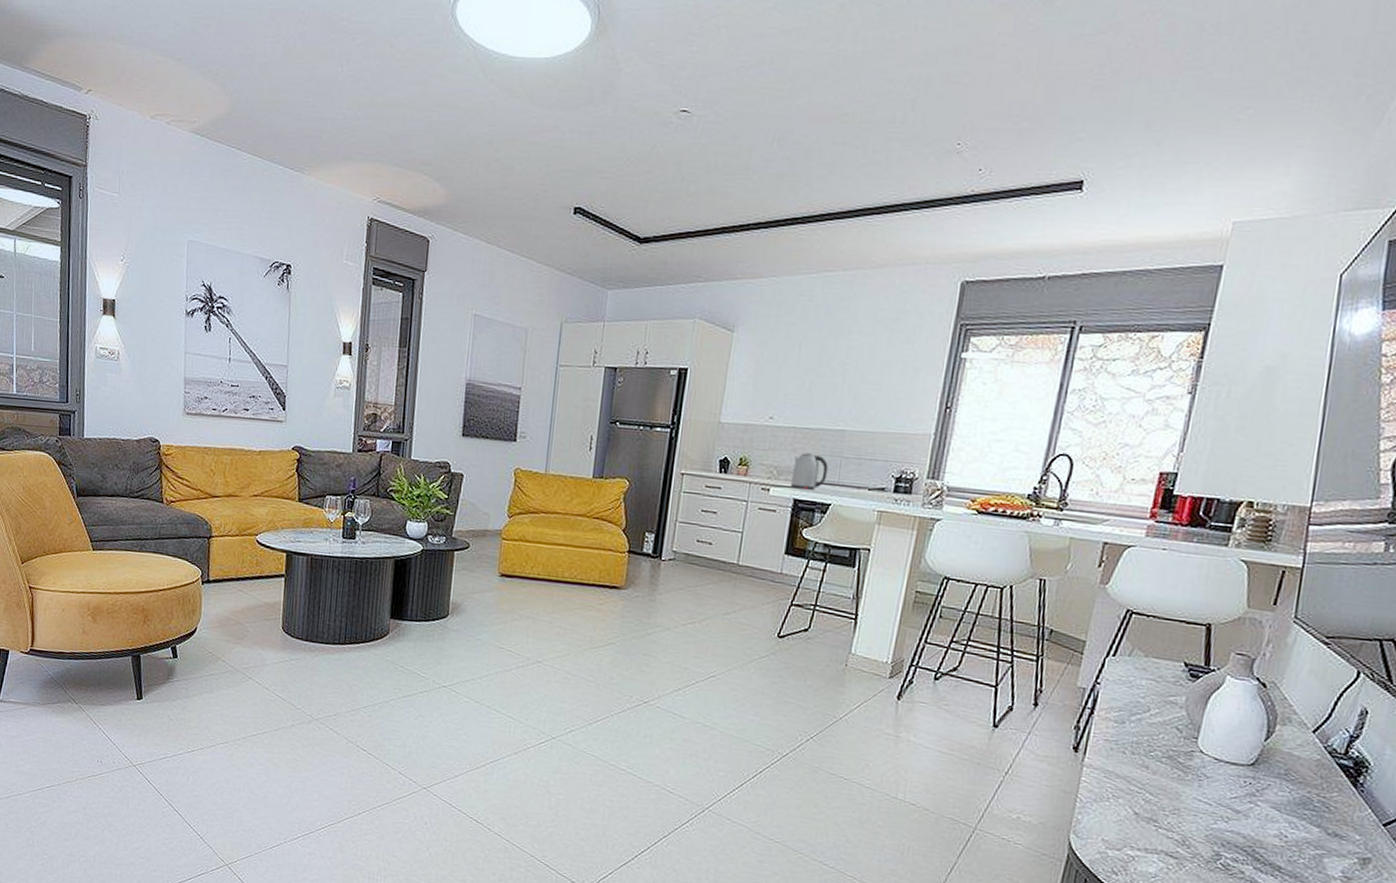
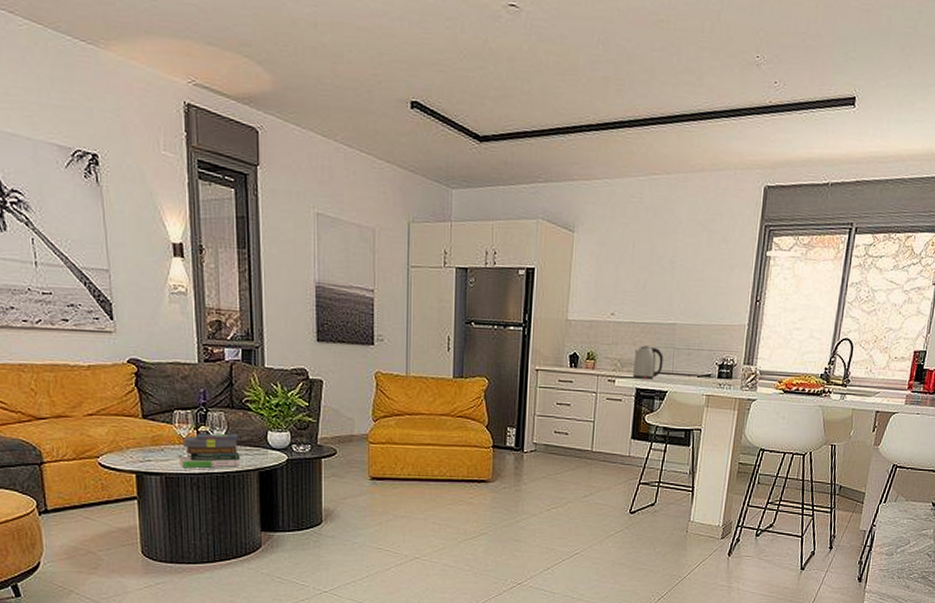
books: none [324,519,380,554] -> present [179,433,240,469]

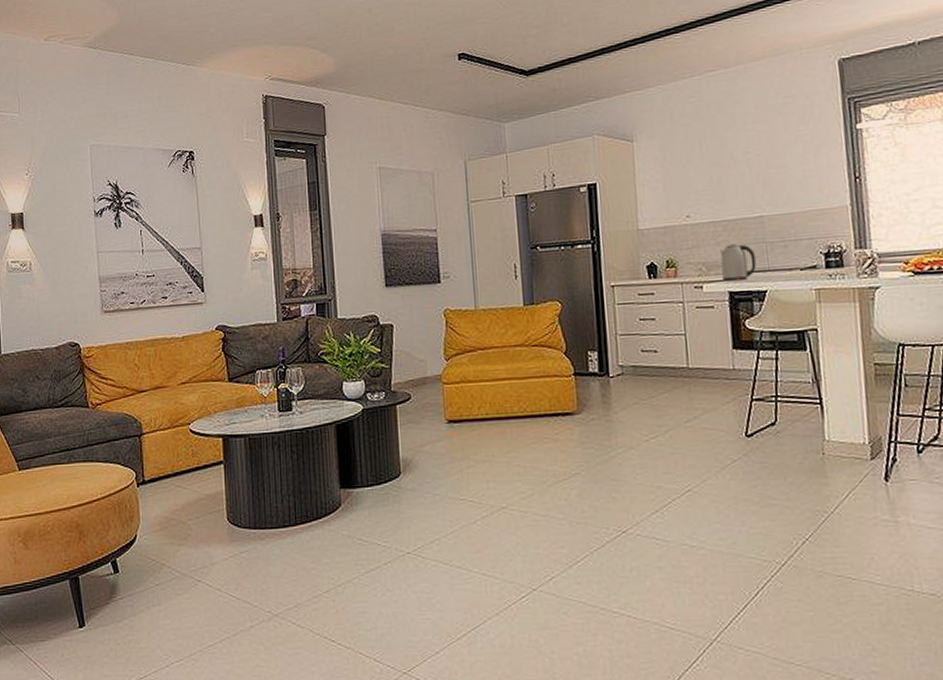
books: present [179,433,240,469] -> none [261,387,318,428]

